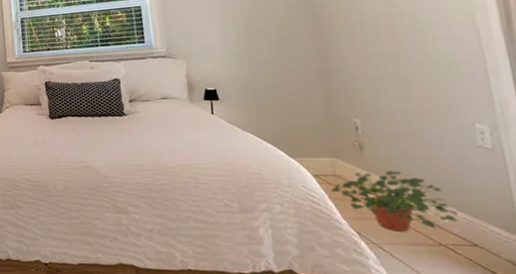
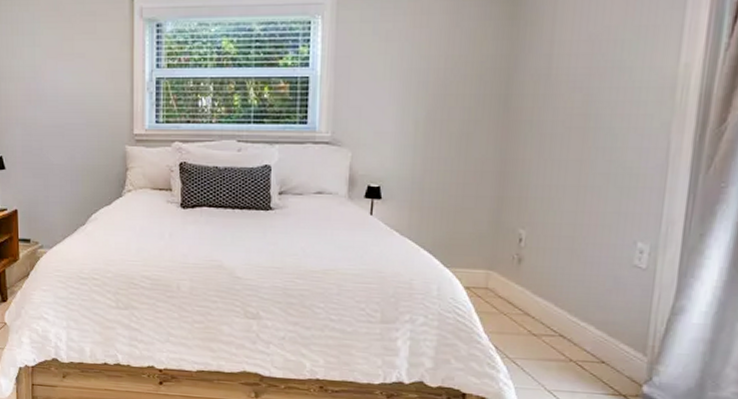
potted plant: present [332,170,458,232] -> none [480,286,596,348]

